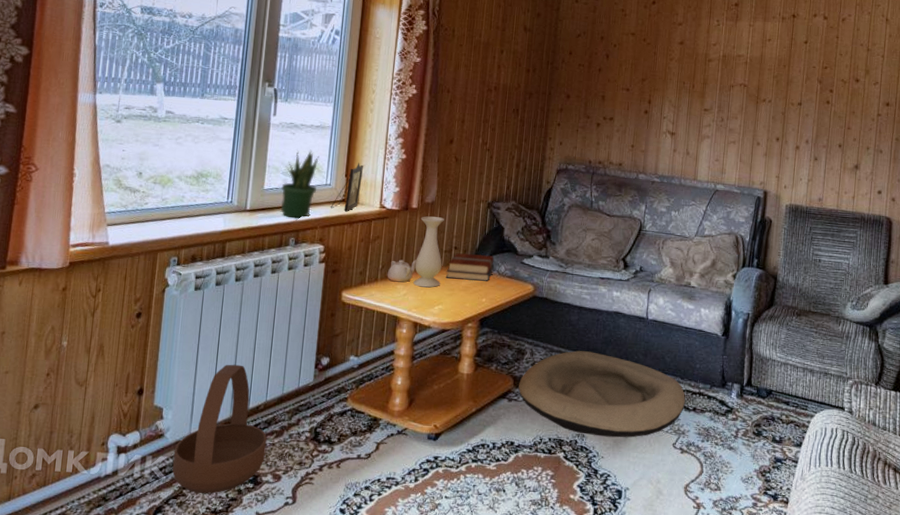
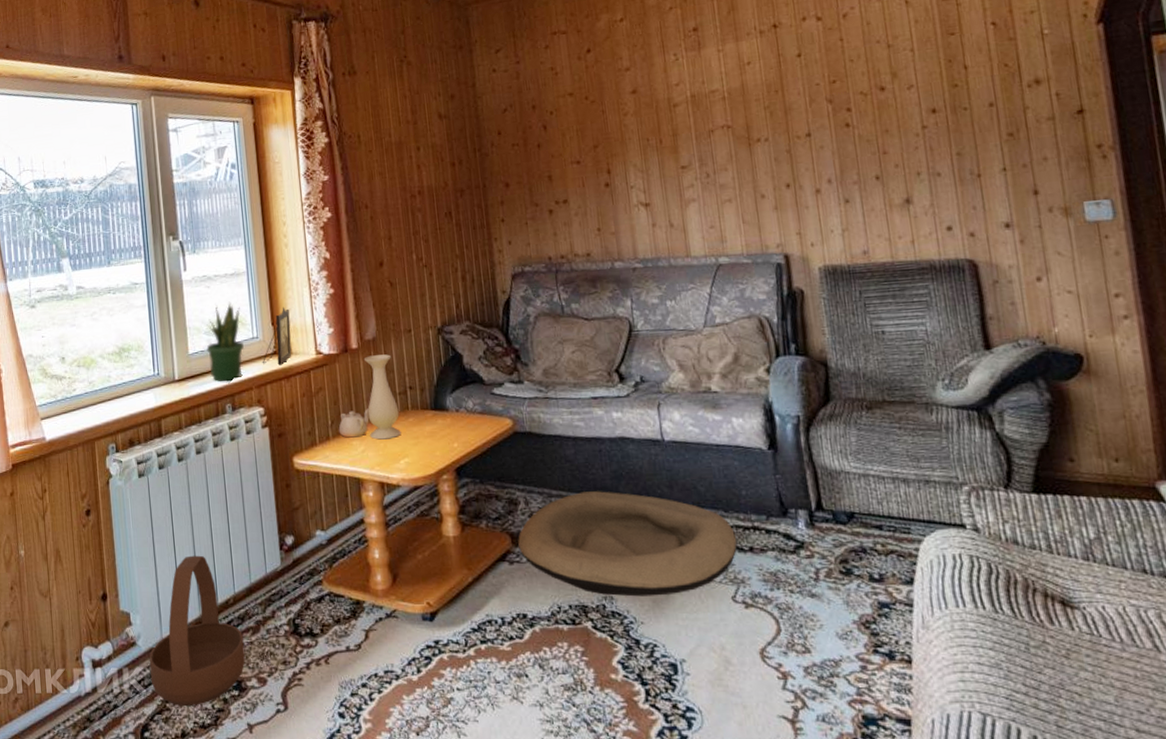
books: present [445,253,495,281] -> none [404,390,461,425]

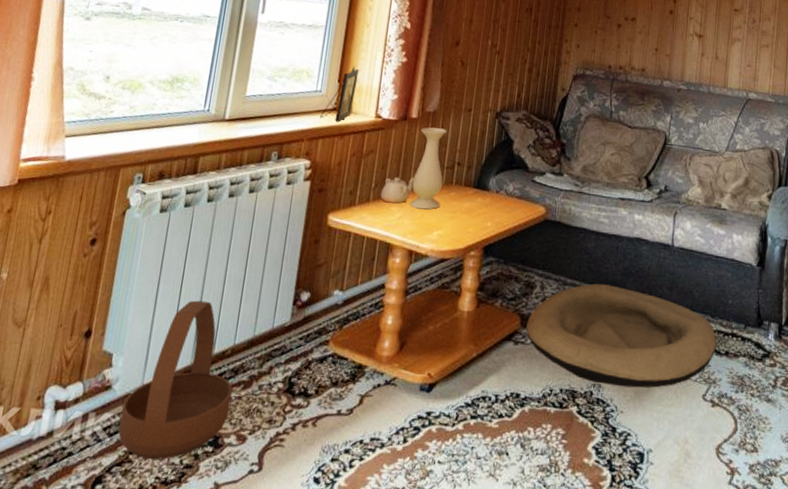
planter: present [206,301,244,382] -> none [264,51,310,130]

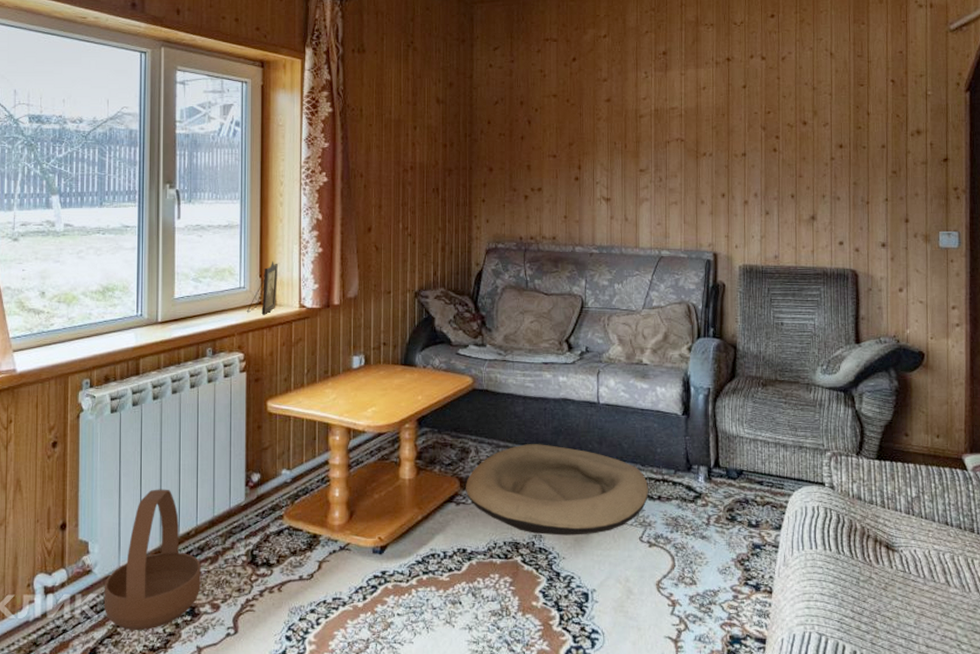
teapot: present [380,177,414,204] -> none [313,360,344,386]
vase: present [410,127,448,210] -> none [342,312,371,389]

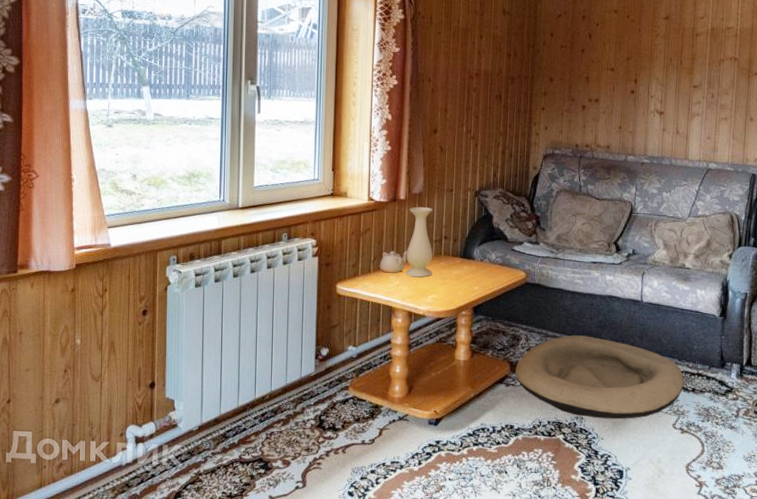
basket: present [103,489,201,630] -> none [187,357,274,479]
photo frame: present [247,260,278,315] -> none [320,156,349,206]
teapot: none [313,360,344,386] -> present [379,250,407,273]
vase: none [342,312,371,389] -> present [406,207,433,278]

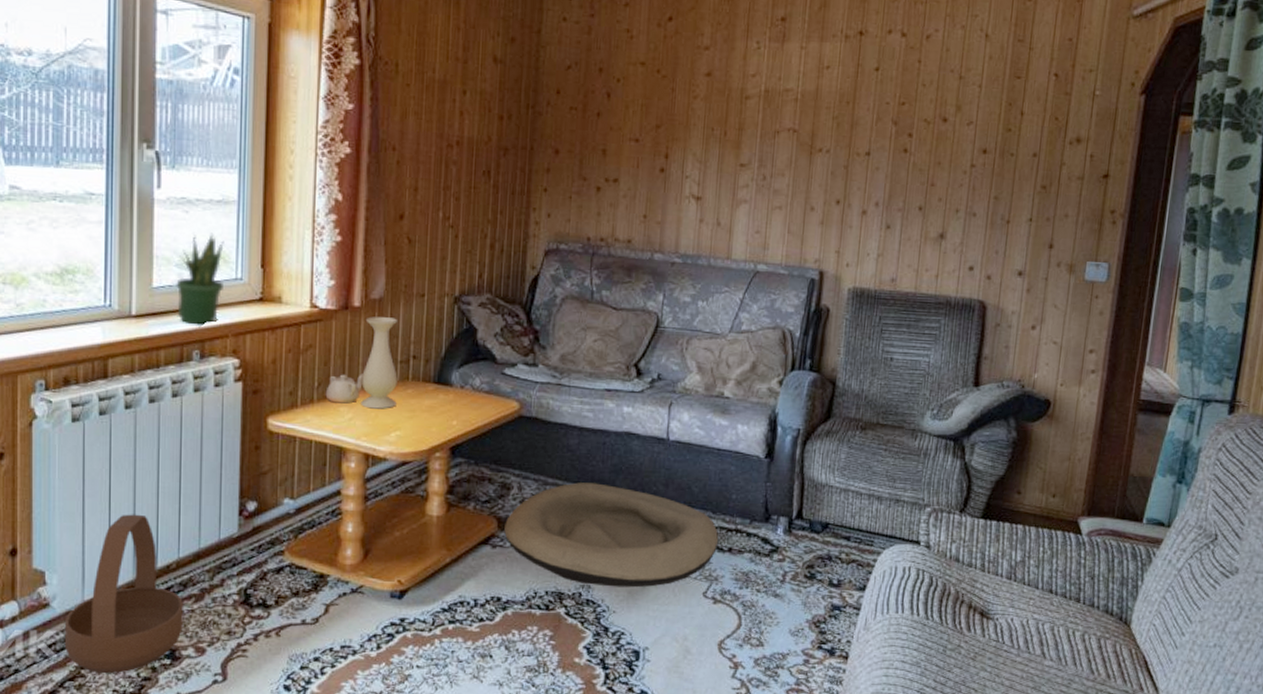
basket: none [187,357,274,479] -> present [64,514,183,673]
planter: none [270,145,306,215] -> present [176,233,224,325]

